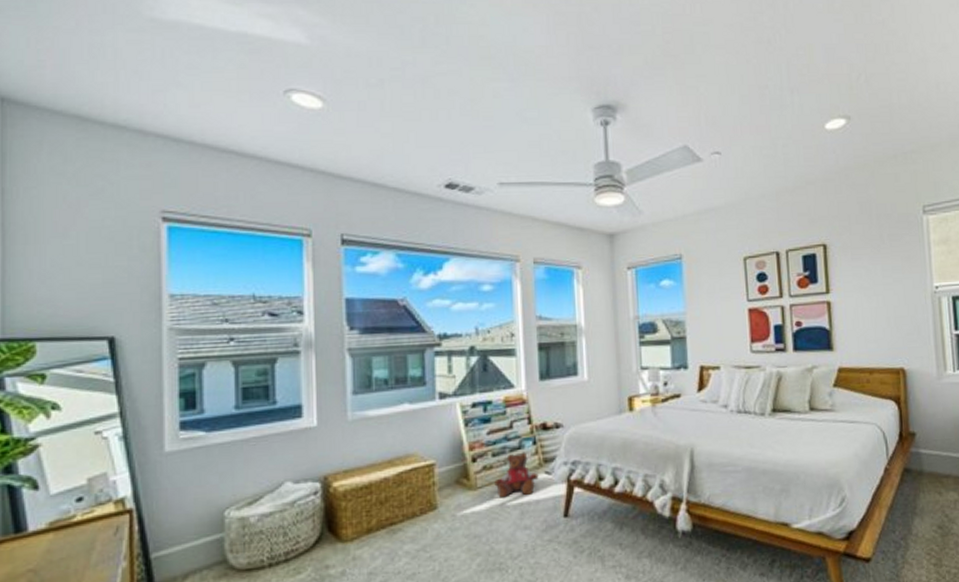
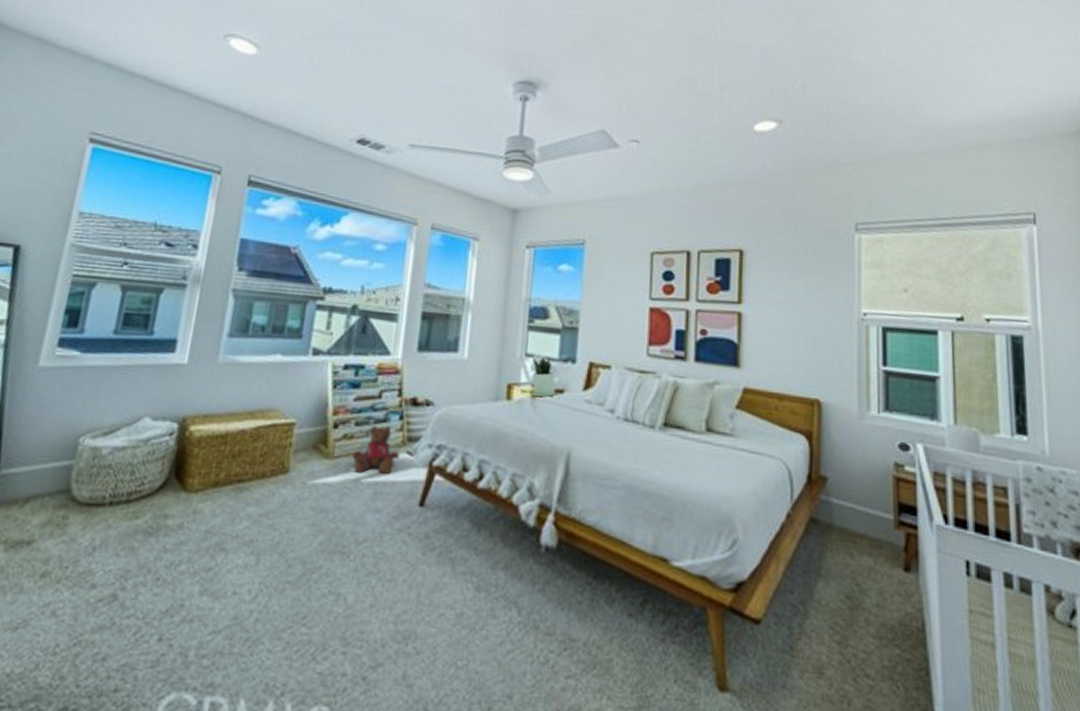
planter: none [648,367,675,405] -> present [531,357,558,398]

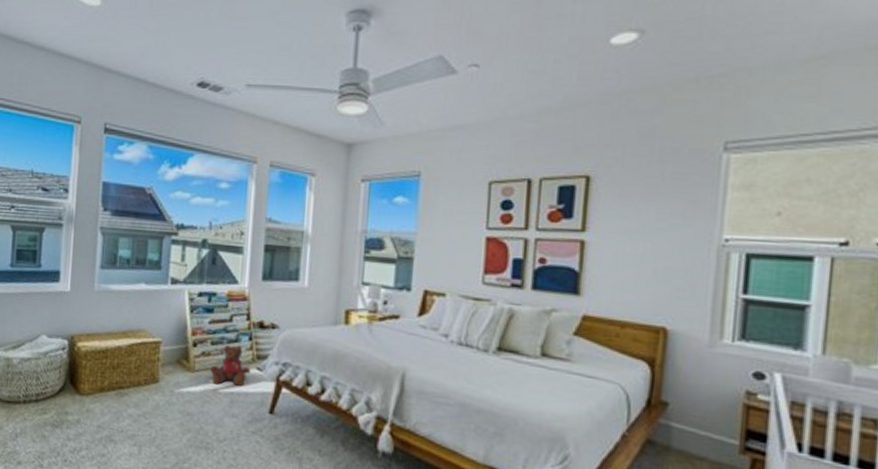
planter: present [531,357,558,398] -> none [368,285,393,323]

